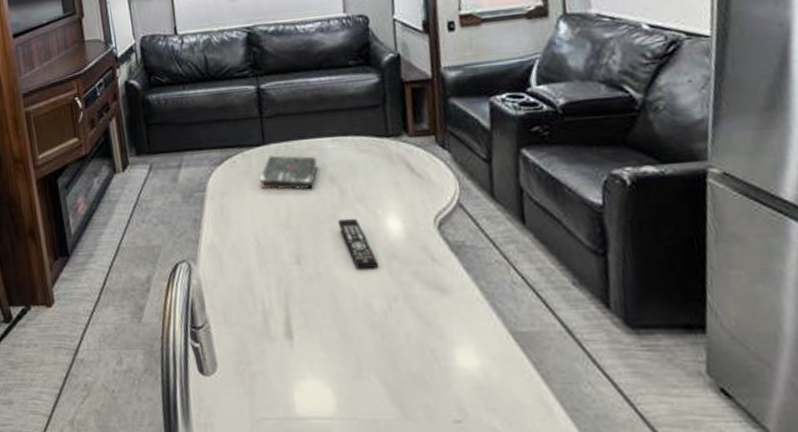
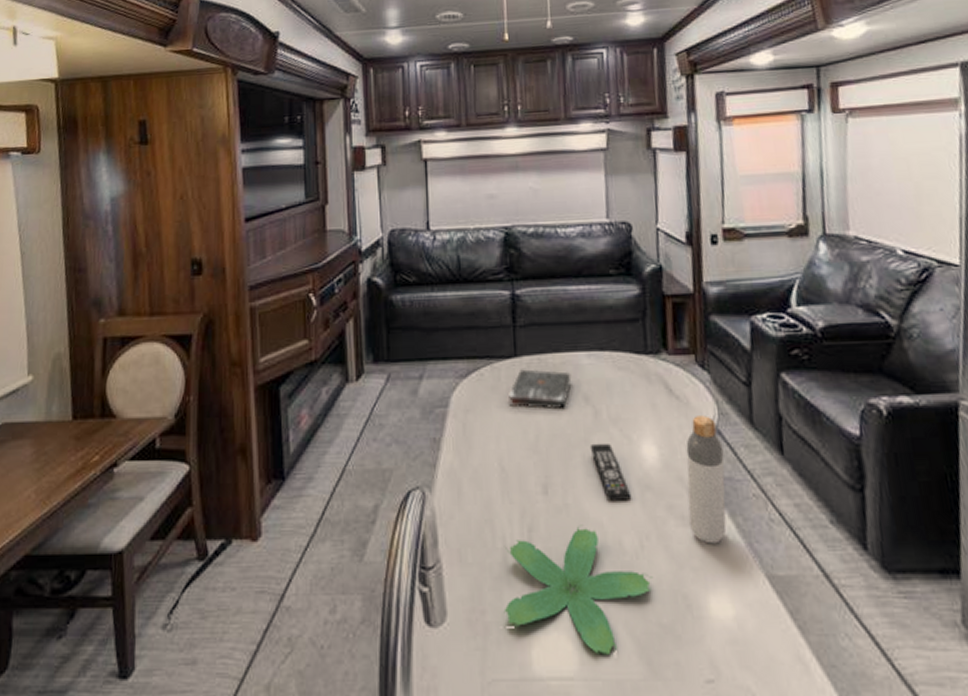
plant: none [265,289,403,398] -> present [503,524,654,654]
bottle: none [429,191,471,305] -> present [686,415,727,544]

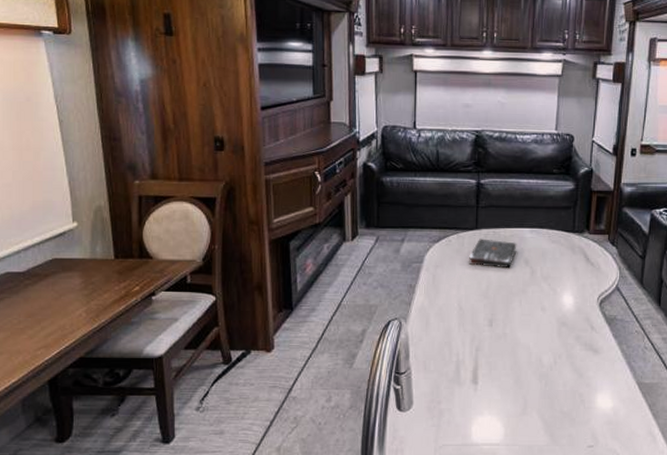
plant: present [503,524,654,654] -> none [454,347,561,430]
remote control: present [589,443,632,502] -> none [525,293,552,333]
bottle: present [686,415,727,544] -> none [589,277,620,362]

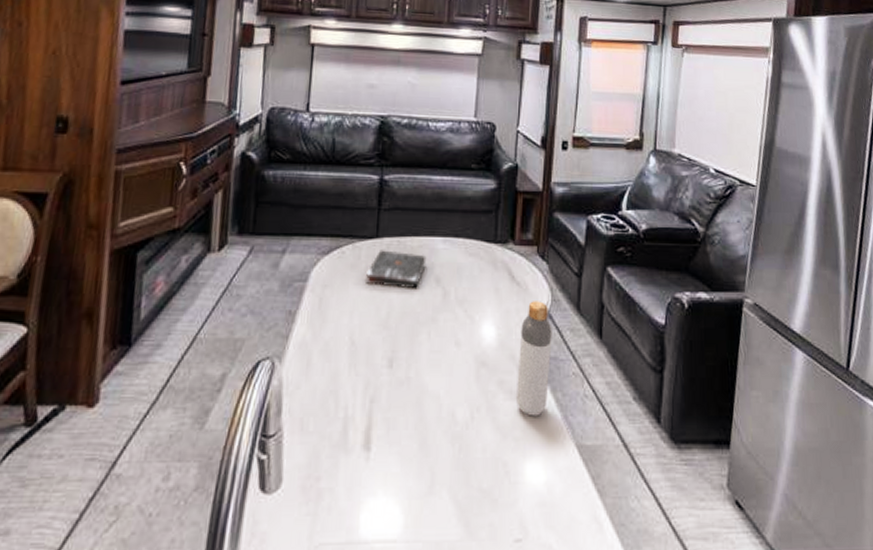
bottle: none [589,277,620,362] -> present [515,301,552,416]

